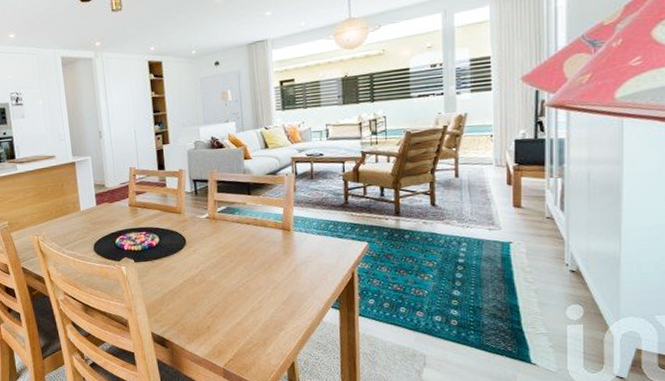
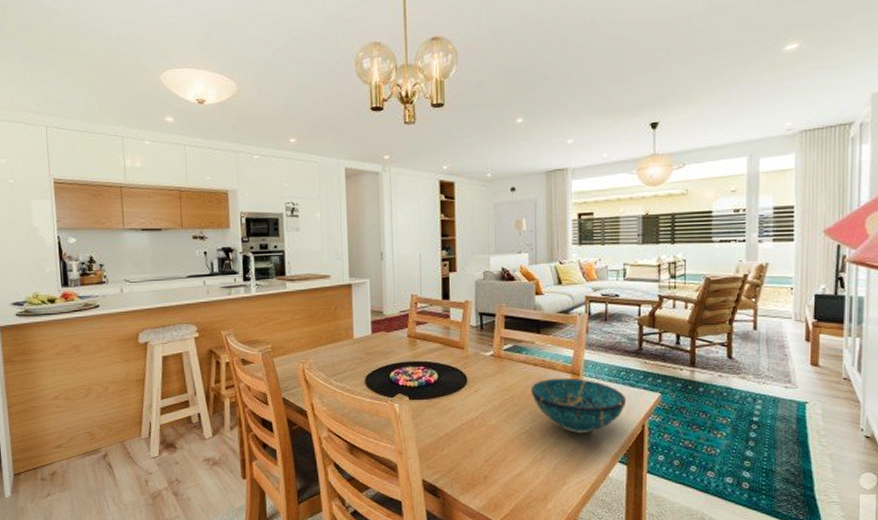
decorative bowl: none [245,233,336,283] -> present [530,378,627,433]

